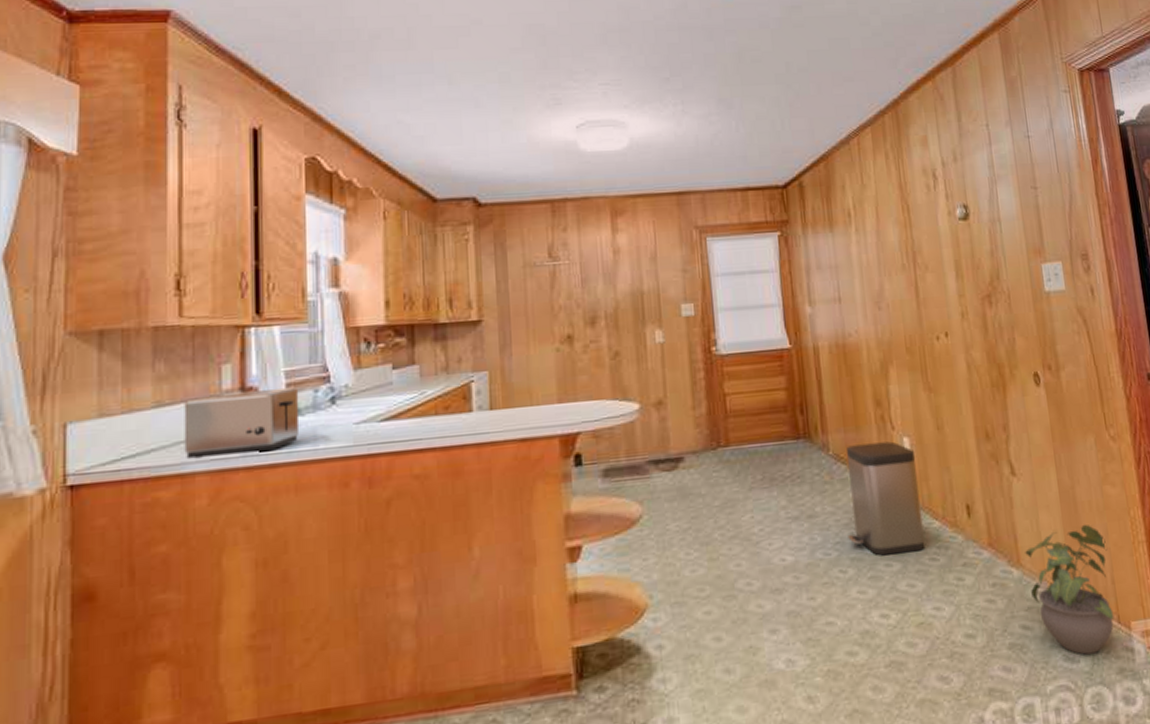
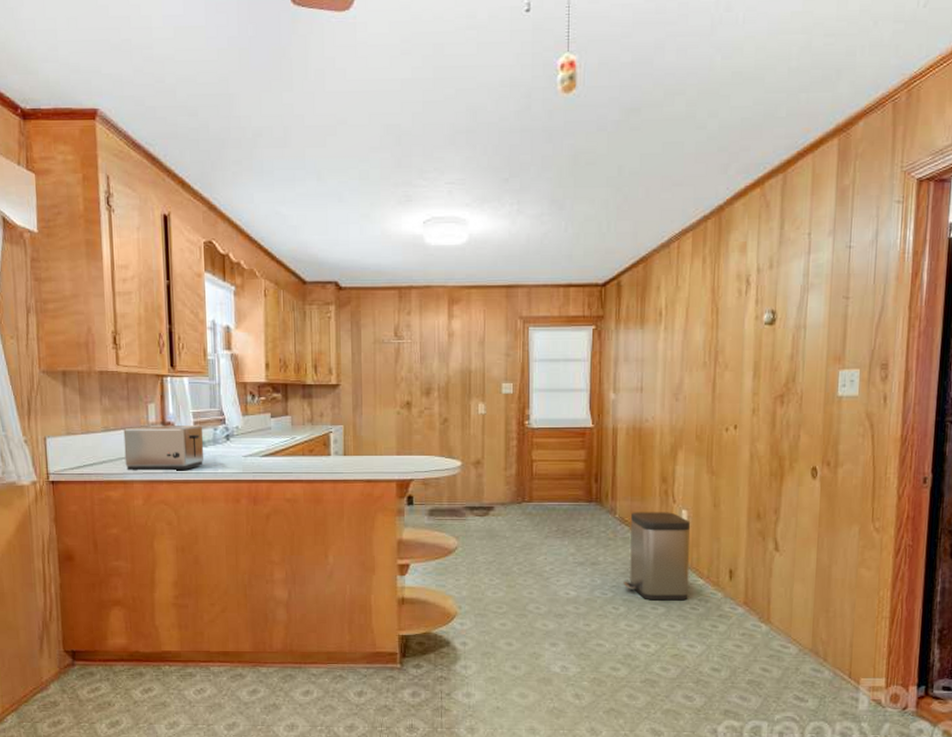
potted plant: present [1025,524,1114,655] -> none [775,597,852,697]

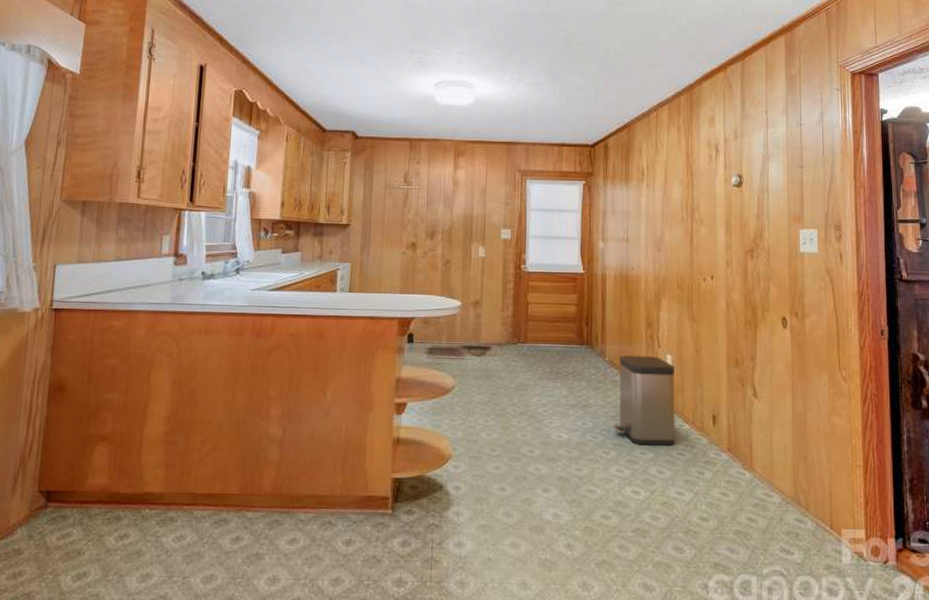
toaster: present [123,426,204,471] -> none [132,256,215,302]

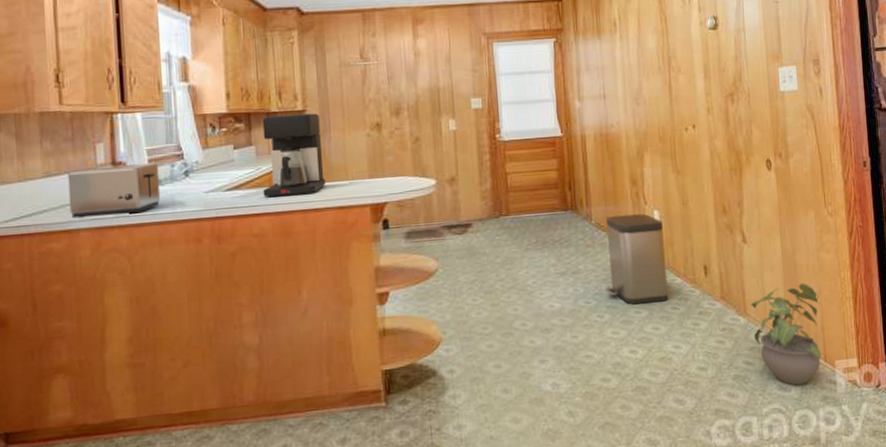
toaster: none [132,256,215,302] -> present [67,163,161,219]
coffee maker: none [302,226,361,302] -> present [262,113,326,198]
potted plant: none [758,445,829,550] -> present [751,283,822,386]

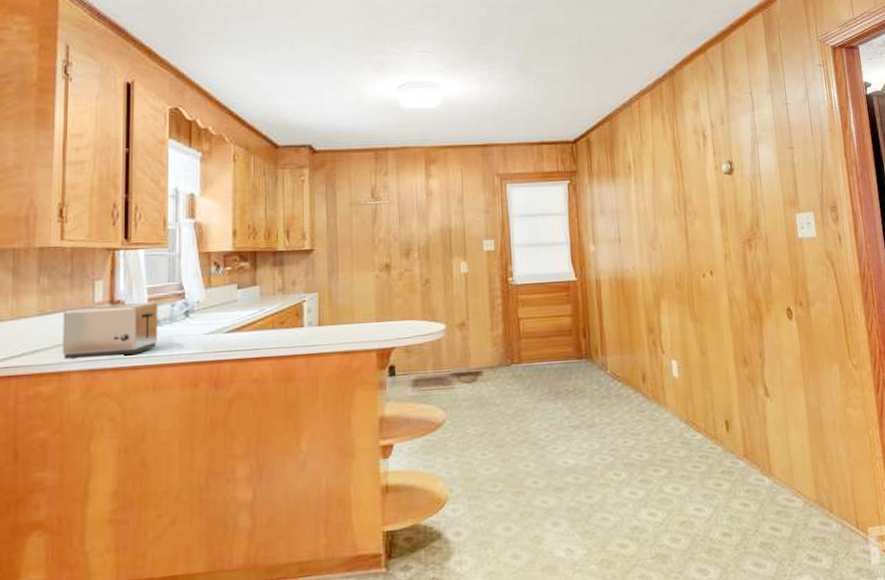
coffee maker: present [262,113,326,198] -> none [265,253,332,341]
pedal bin: present [605,213,669,305] -> none [622,363,689,462]
potted plant: present [751,283,822,386] -> none [776,441,853,555]

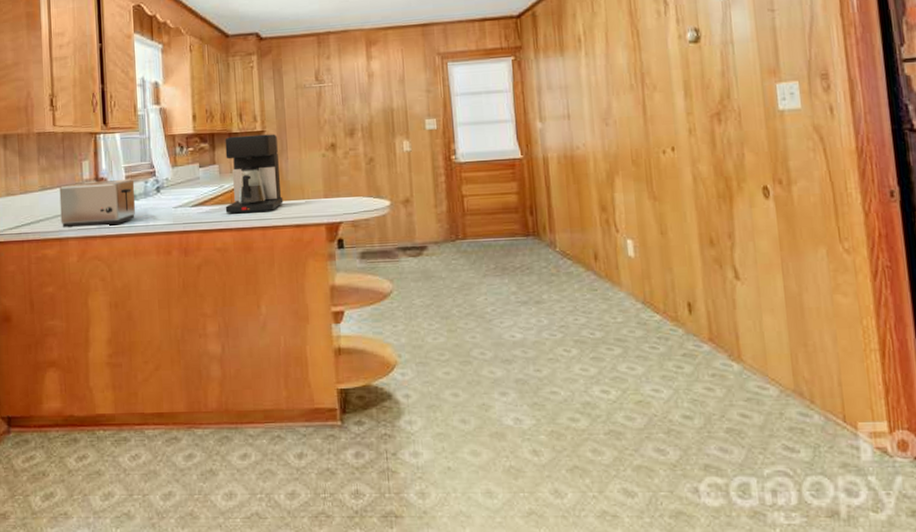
coffee maker: none [265,253,332,341] -> present [225,134,284,214]

